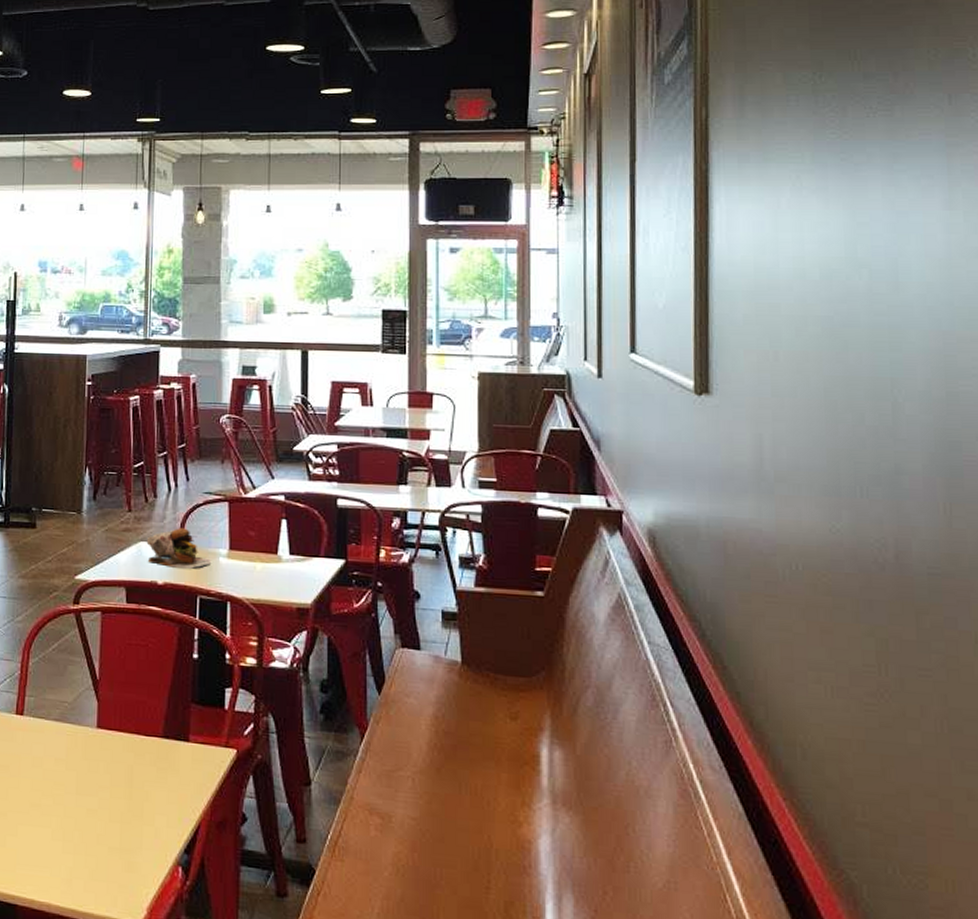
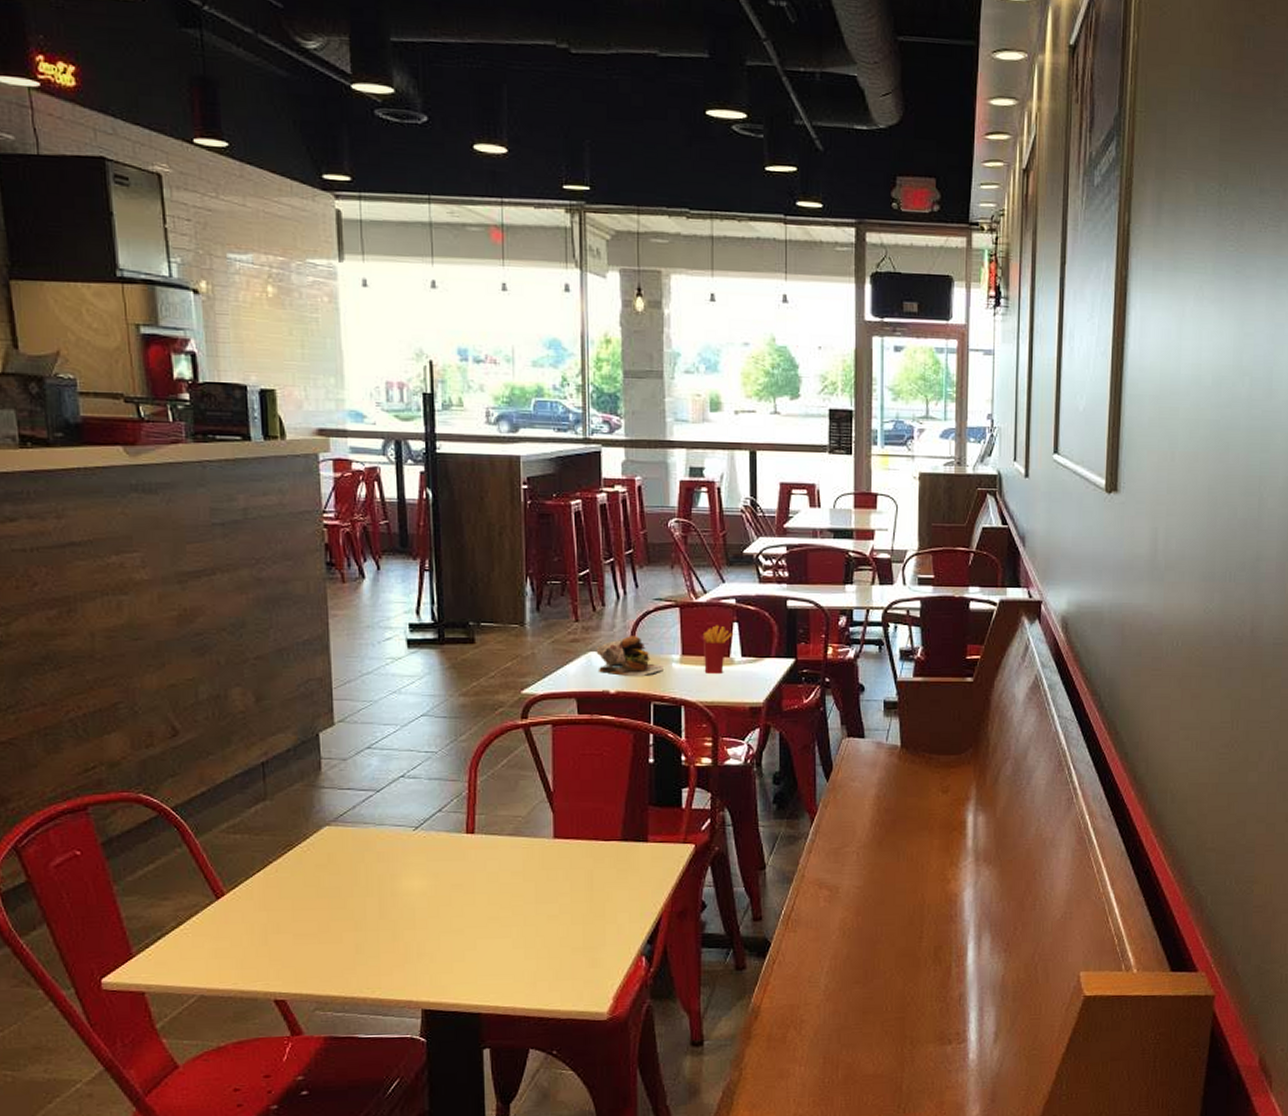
french fries: none [250,521,281,572] -> present [702,625,733,675]

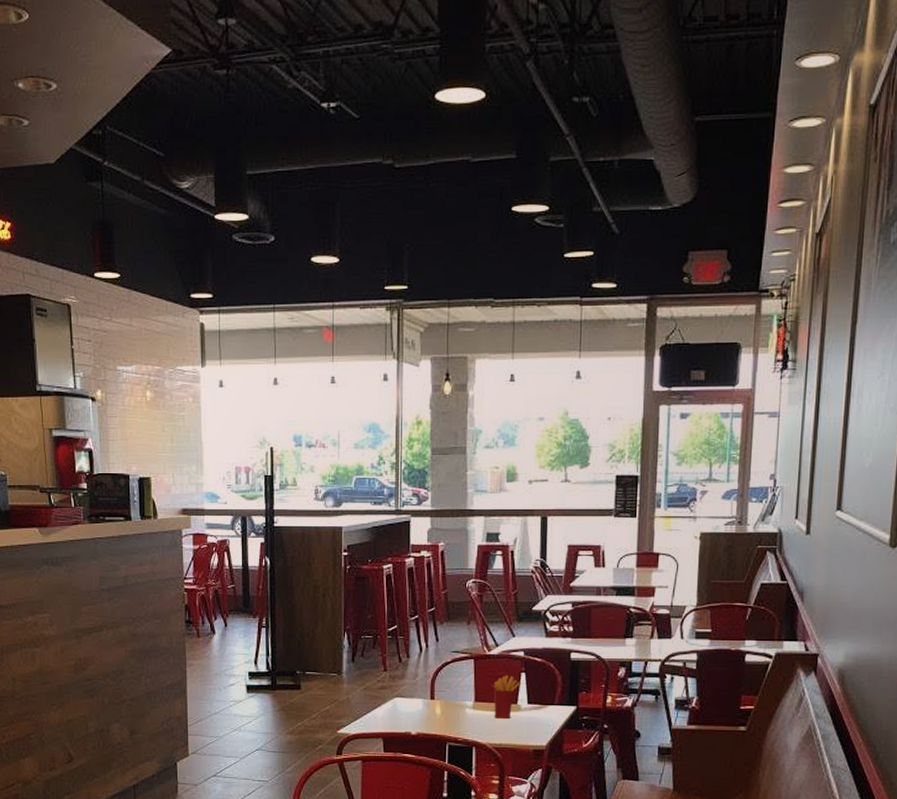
burger: present [596,636,664,676] -> none [401,684,458,720]

